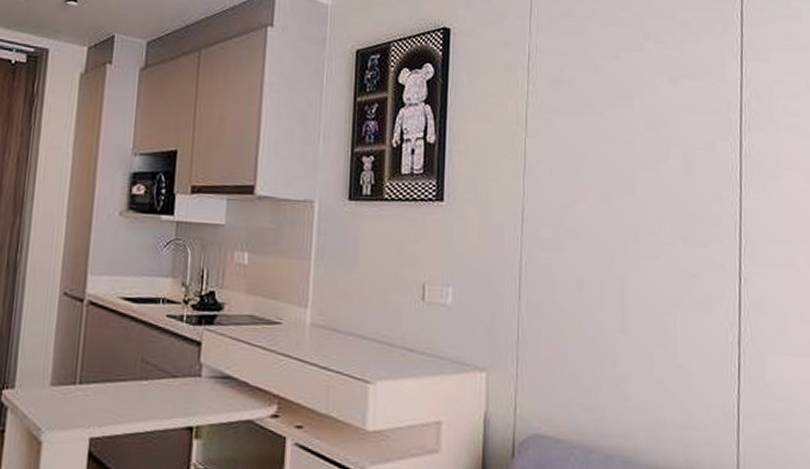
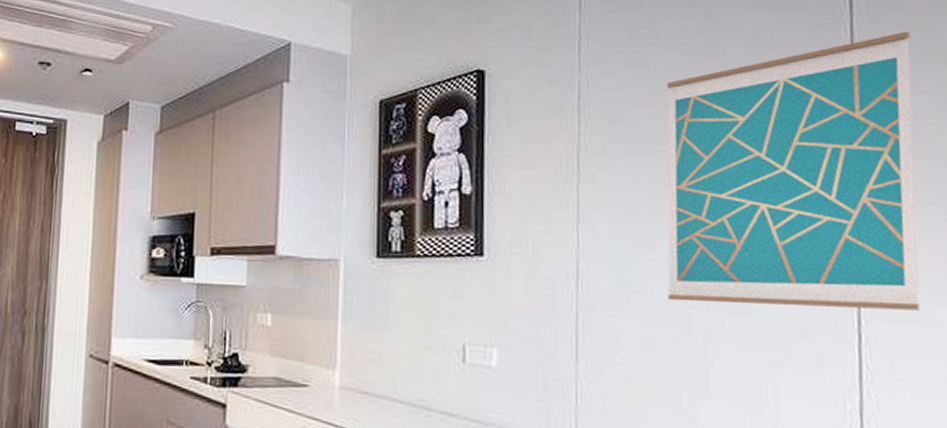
wall art: none [595,20,784,257] -> present [666,31,920,311]

